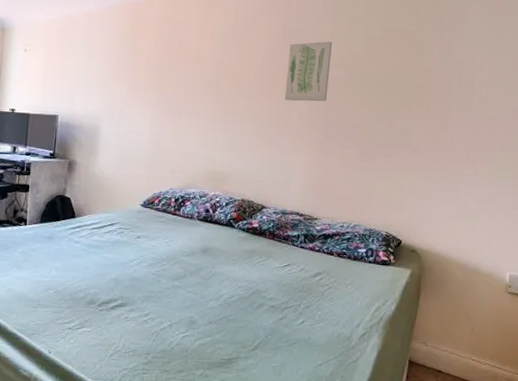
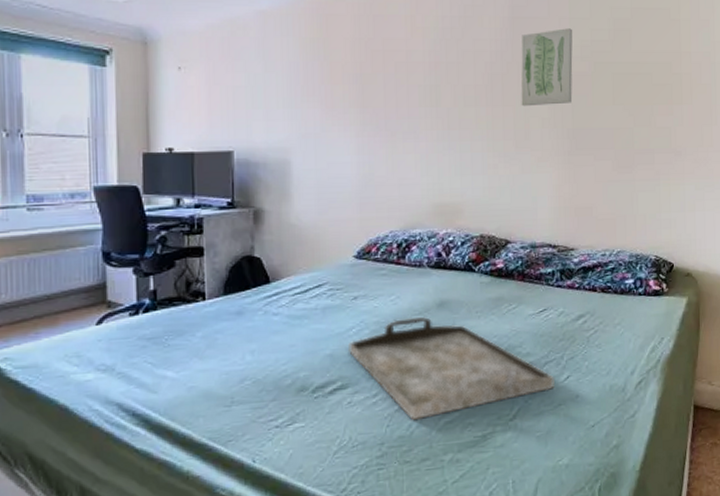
serving tray: none [129,257,293,340] -> present [349,316,556,421]

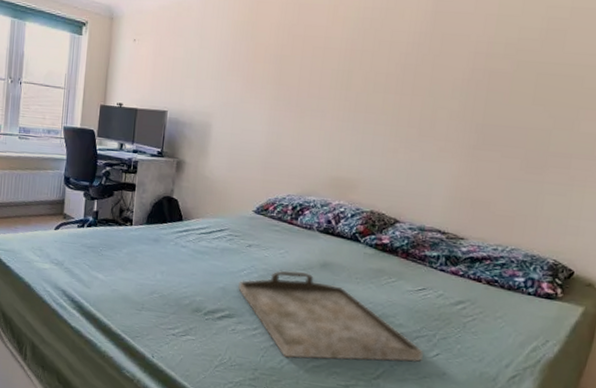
wall art: present [521,28,573,107] -> none [431,24,499,99]

